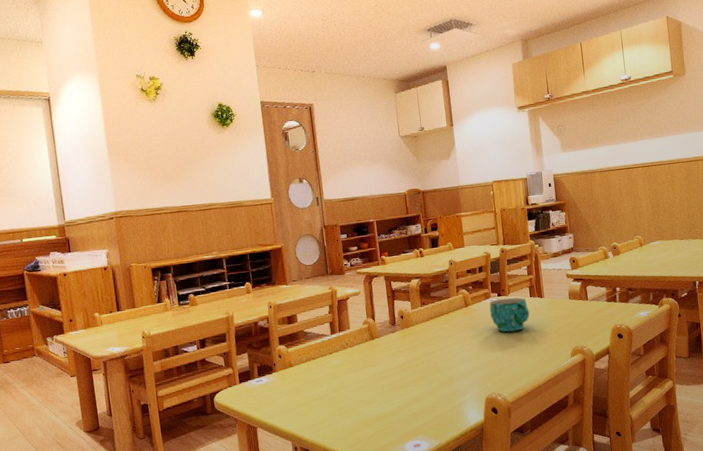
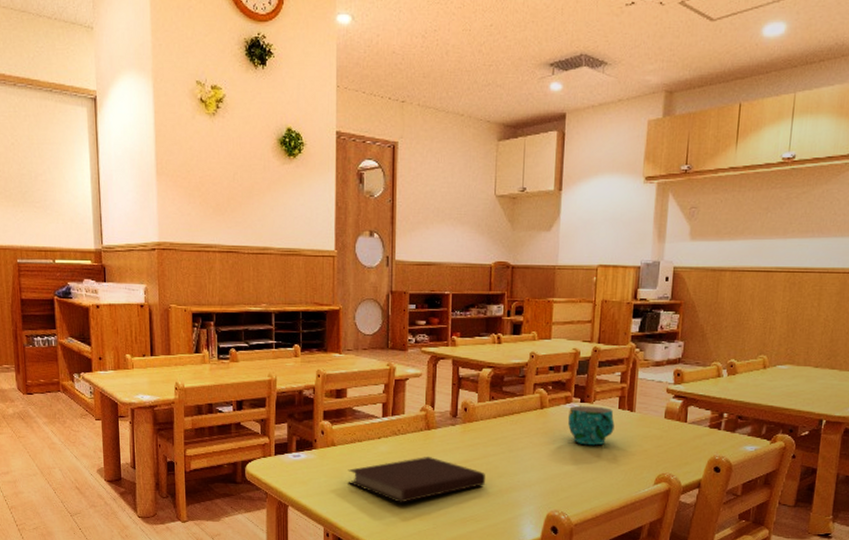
notebook: none [306,363,428,409] -> present [348,457,485,503]

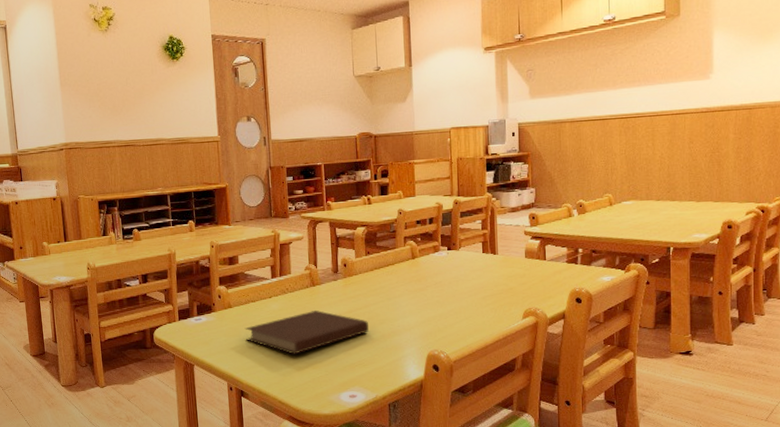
cup: present [568,405,615,446] -> none [438,252,481,288]

